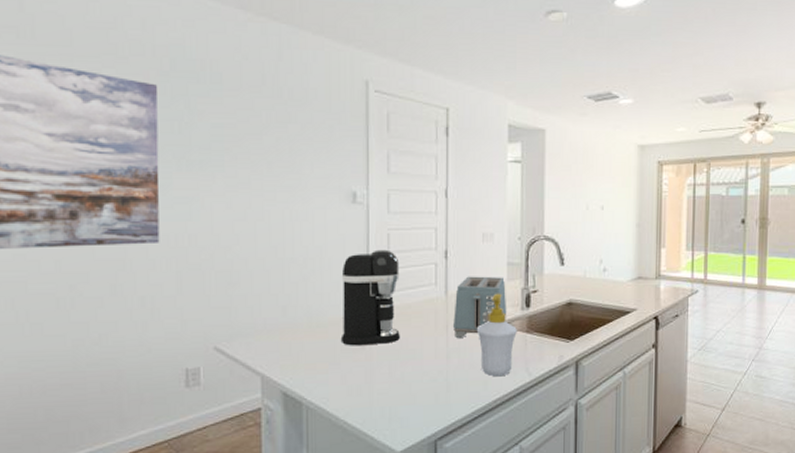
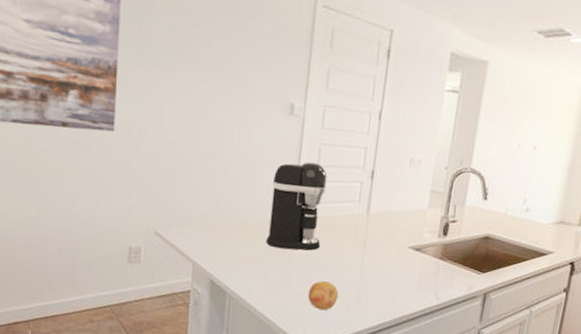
fruit: none [393,374,426,407] -> present [308,281,339,311]
toaster: present [453,276,507,338] -> none [370,198,426,255]
soap bottle: present [476,293,517,376] -> none [392,218,432,296]

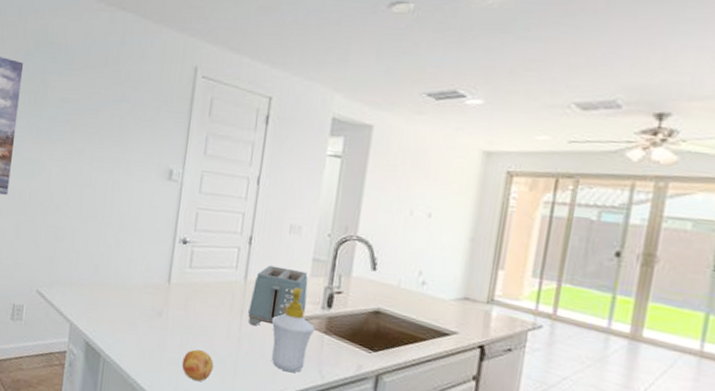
coffee maker: present [265,162,328,251] -> none [141,226,204,317]
toaster: none [370,198,426,255] -> present [248,265,308,325]
soap bottle: none [392,218,432,296] -> present [271,287,315,372]

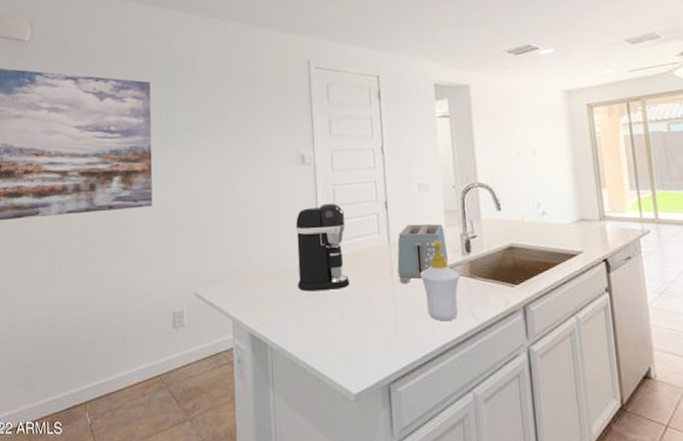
coffee maker: none [141,226,204,317] -> present [295,203,349,292]
fruit: present [181,349,214,382] -> none [346,318,377,350]

